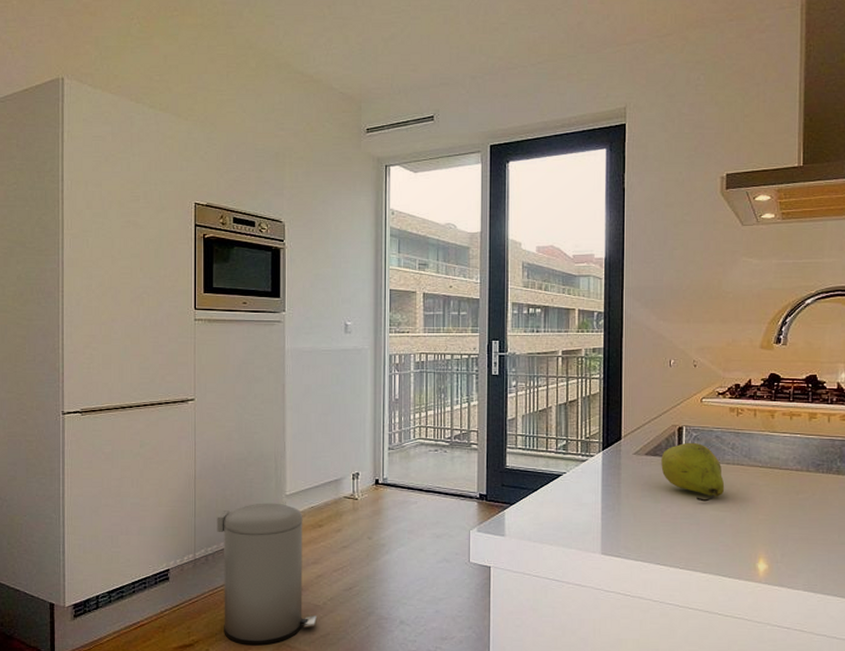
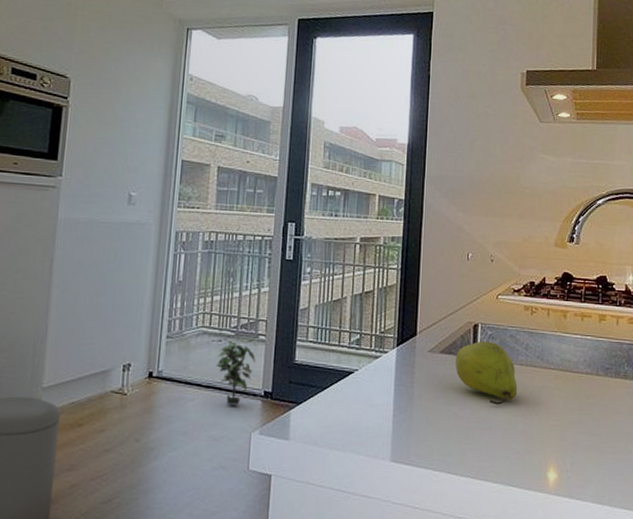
potted plant: none [434,447,470,506] -> present [216,338,256,405]

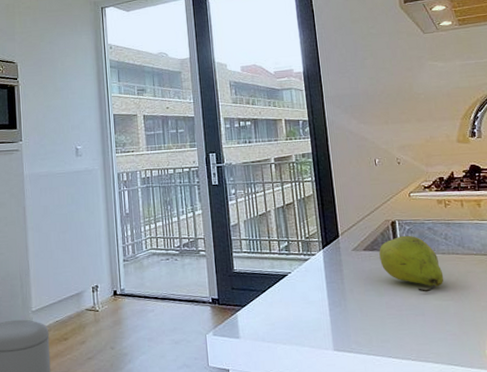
potted plant: present [216,338,256,405] -> none [168,254,200,312]

